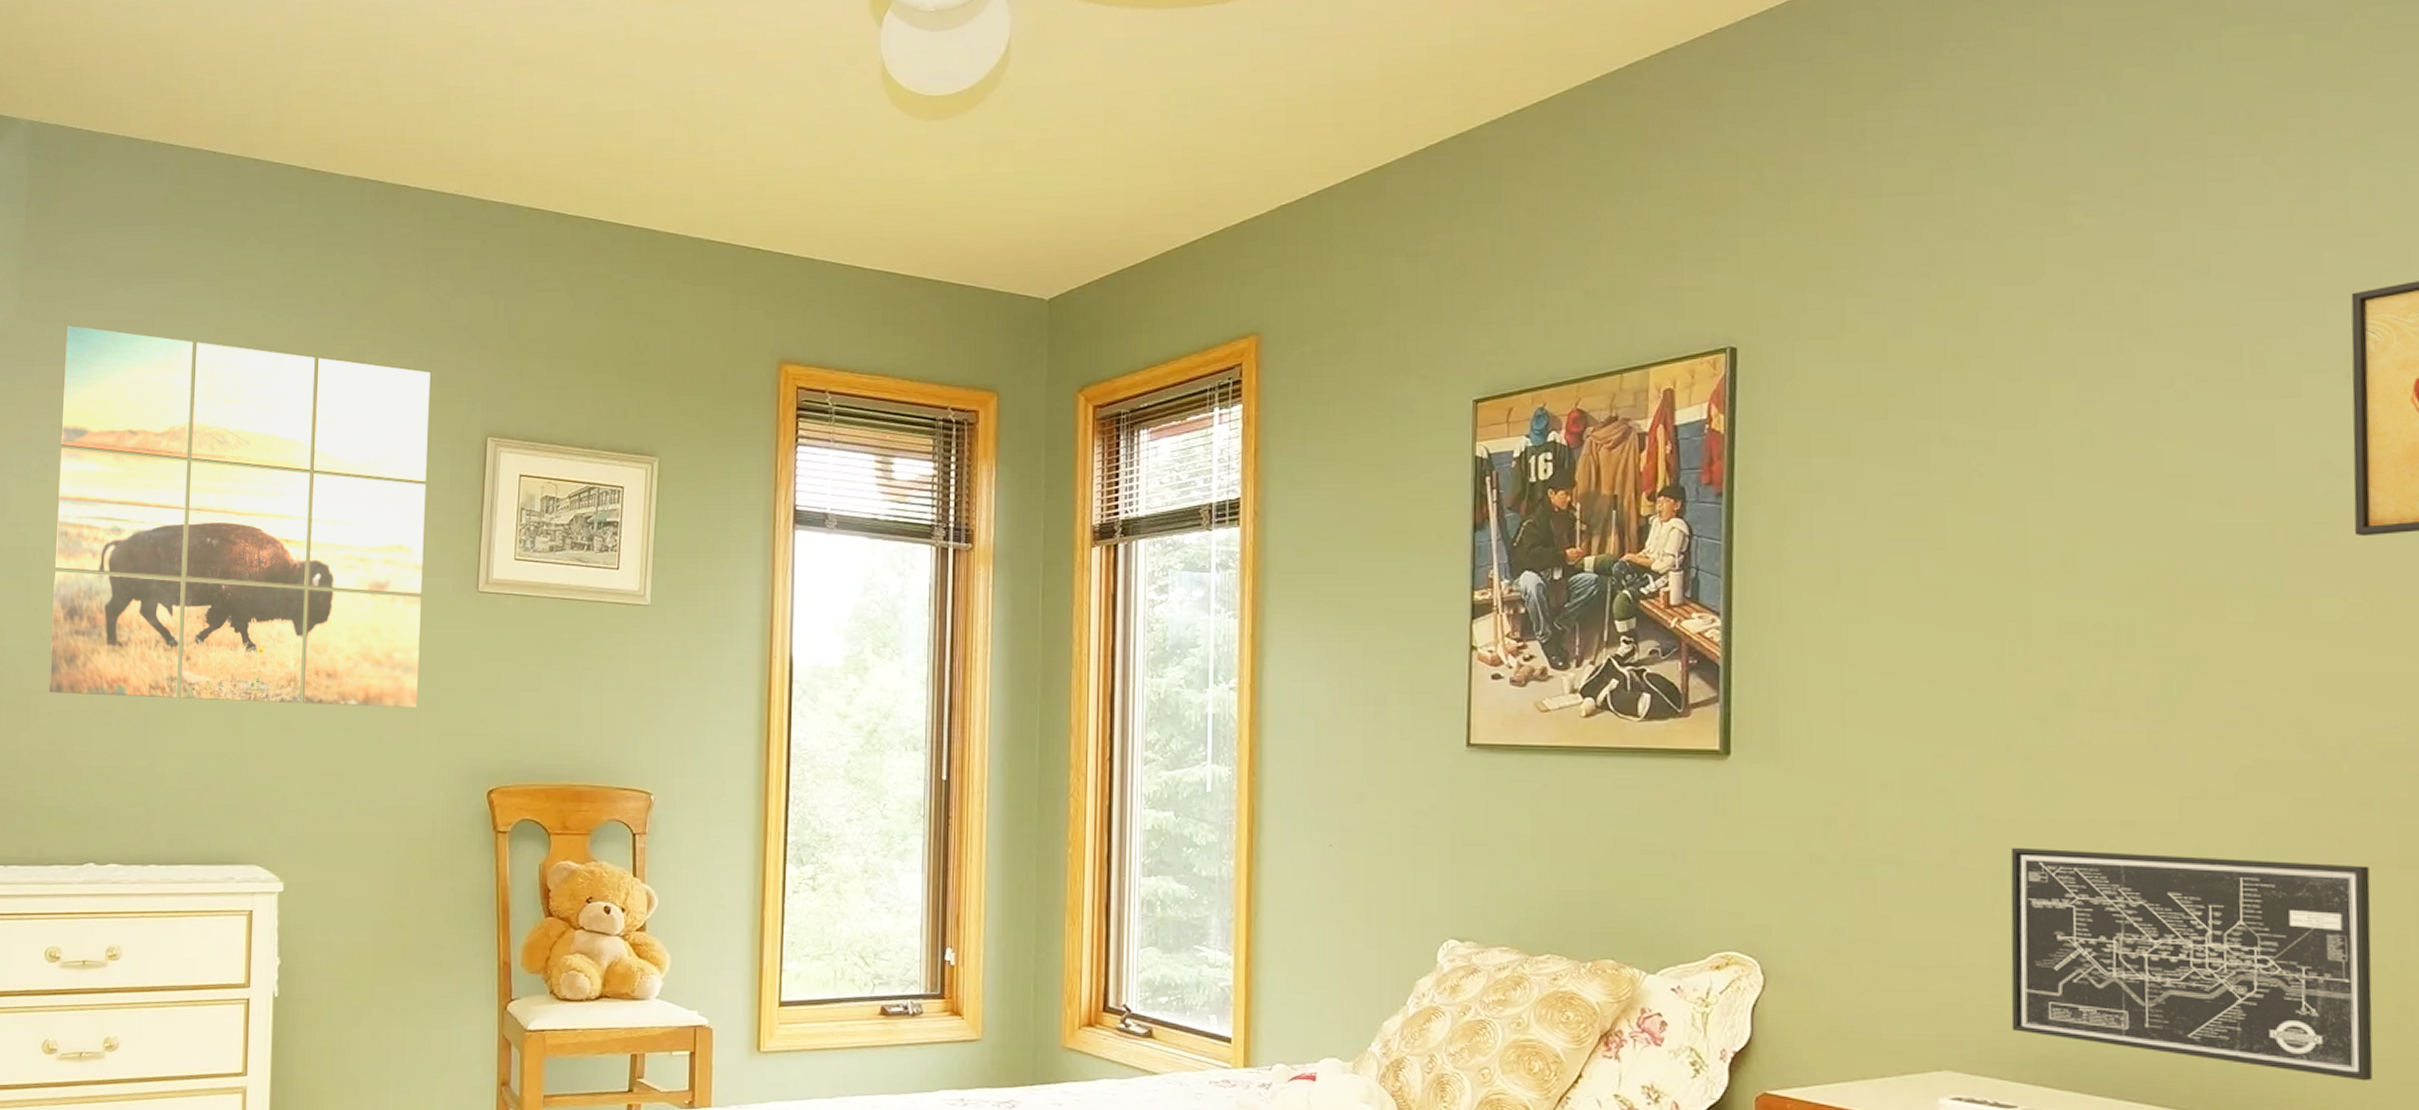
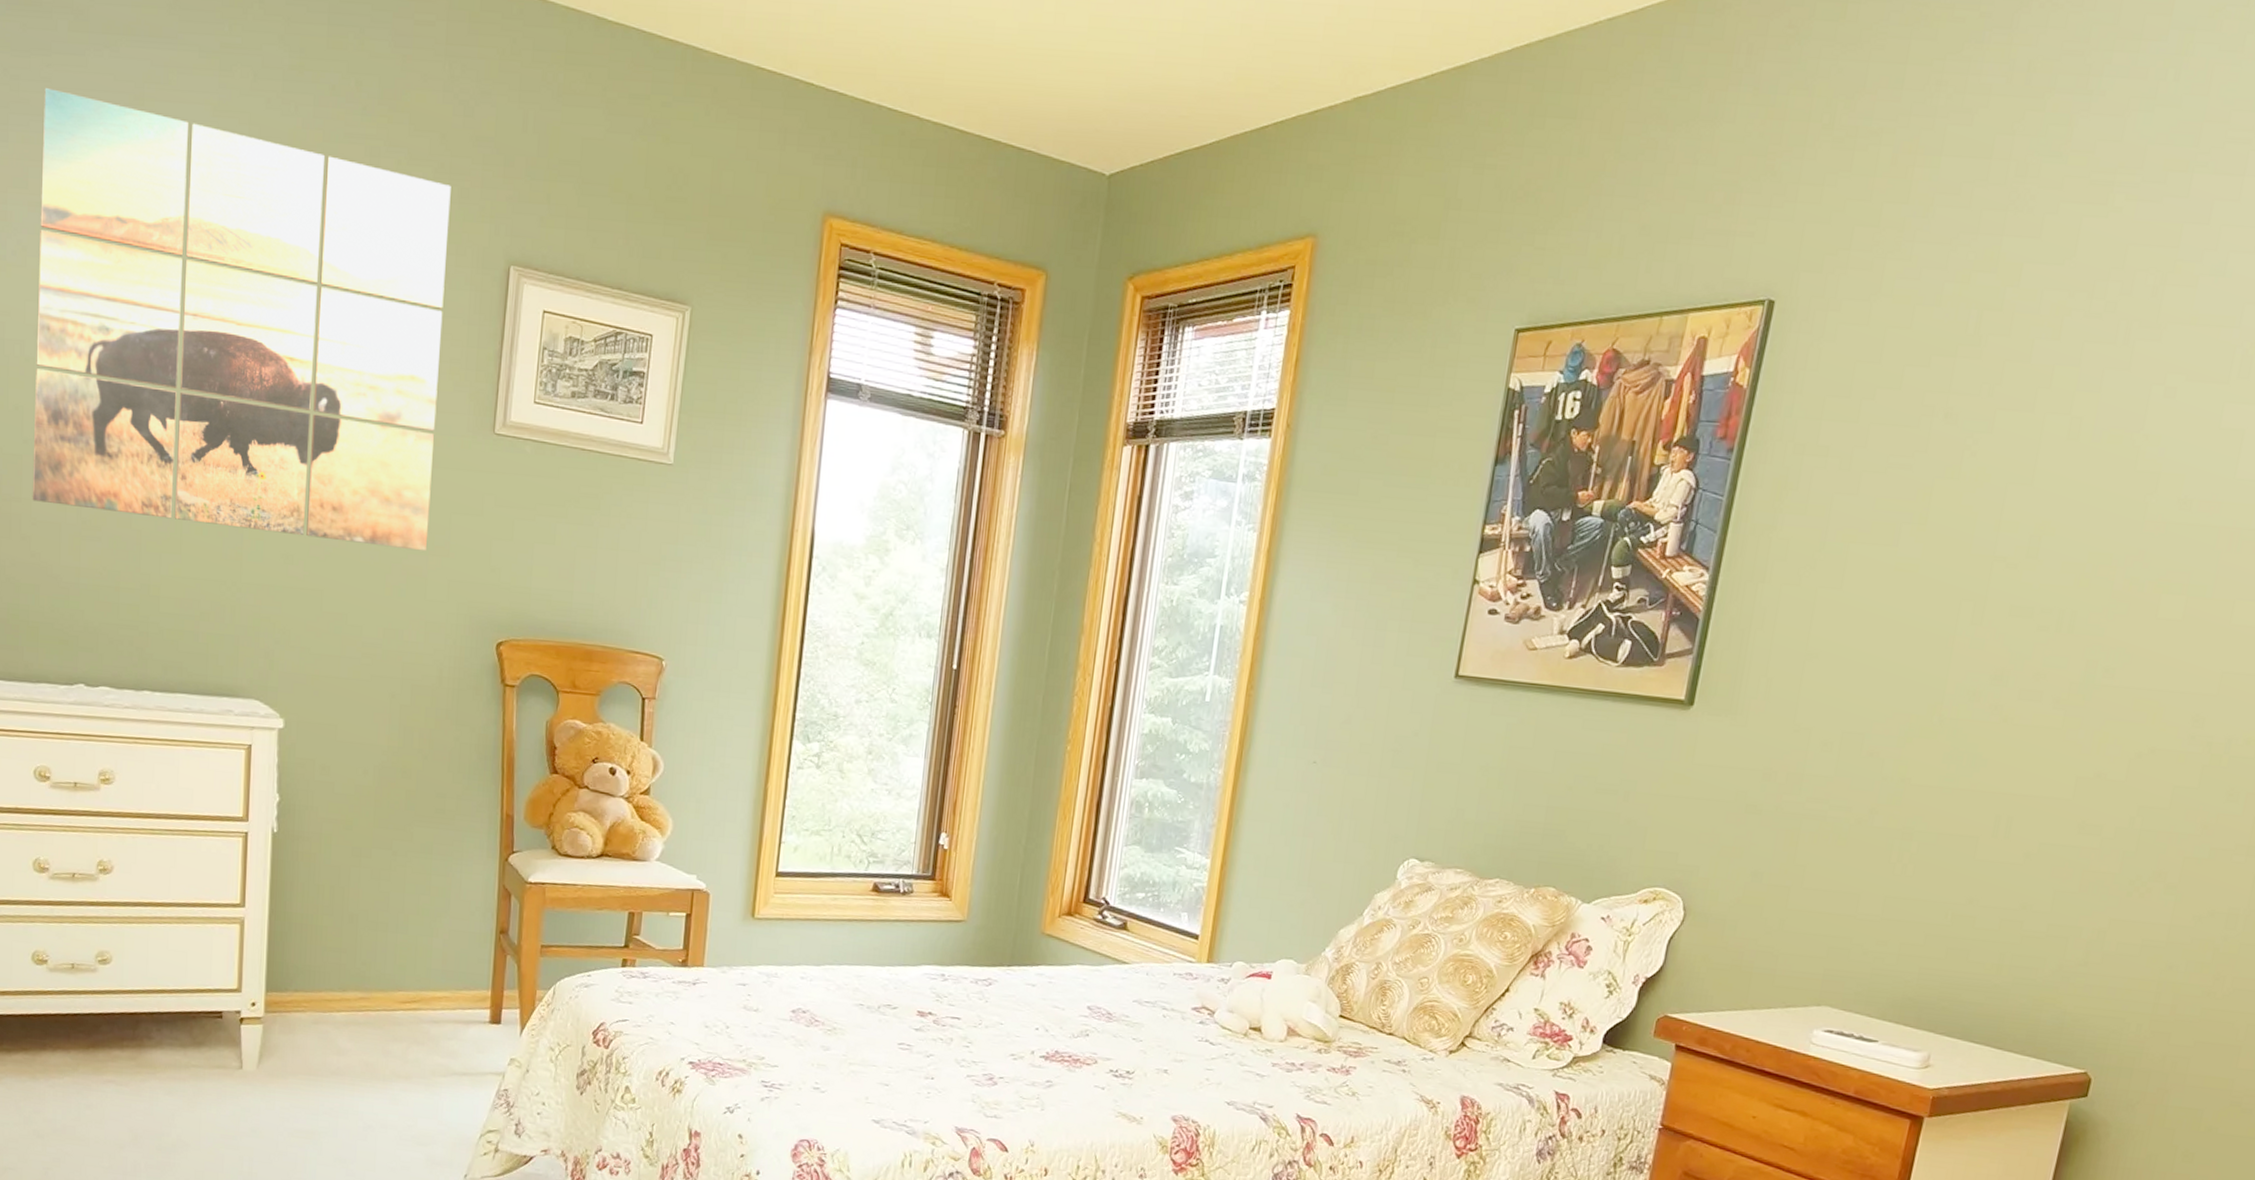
wall art: present [2010,847,2373,1081] -> none [1888,811,2222,1038]

